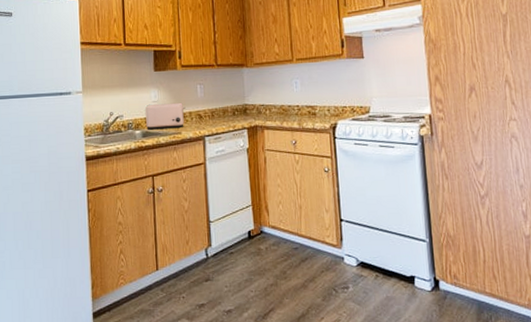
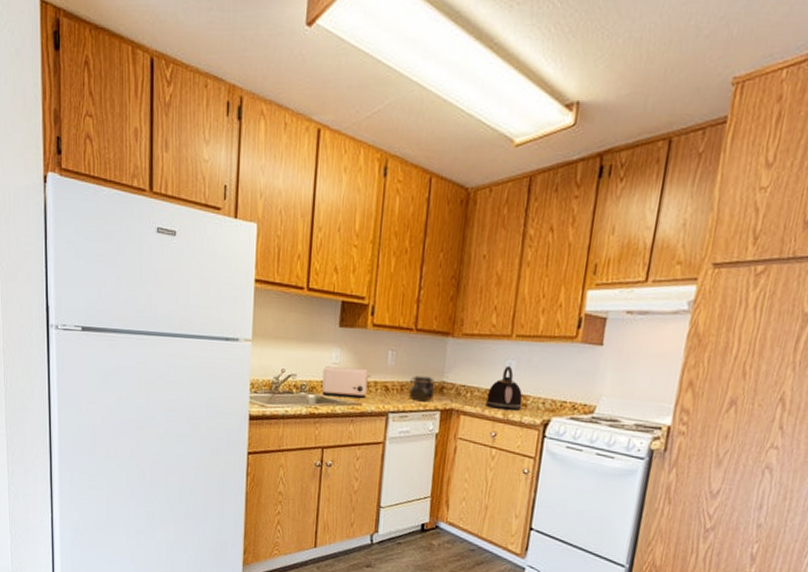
jar: none [218,102,241,124] -> present [409,375,436,402]
kettle: none [282,84,312,120] -> present [486,365,523,411]

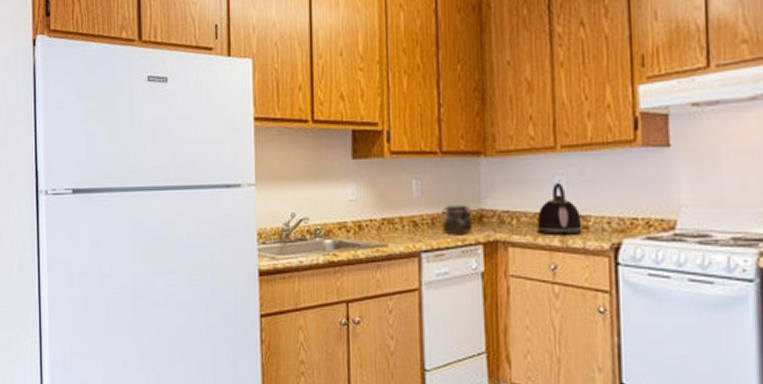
toaster: present [322,365,371,398] -> none [339,203,395,239]

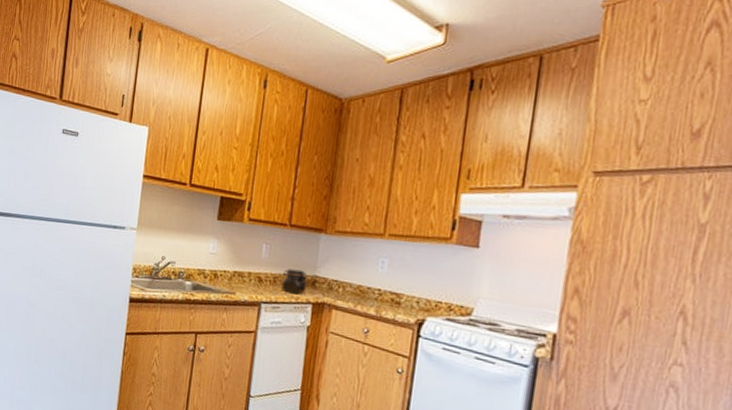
kettle: present [537,182,583,235] -> none [358,263,396,308]

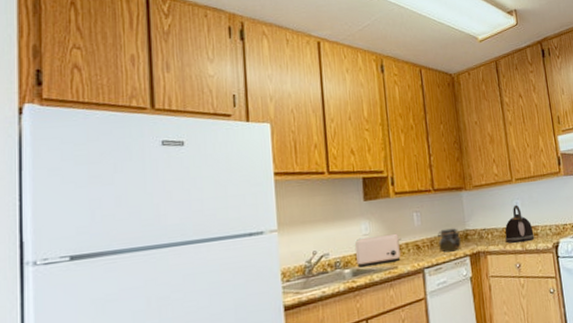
toaster: none [198,255,245,287] -> present [355,233,401,268]
kettle: none [358,263,396,308] -> present [504,204,535,243]

